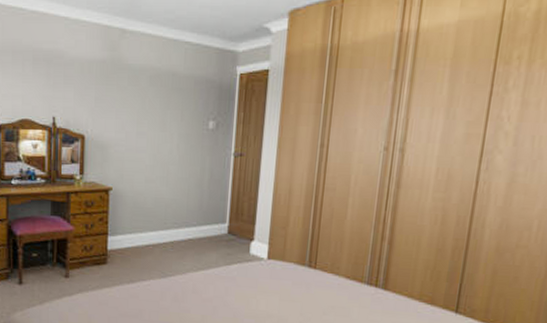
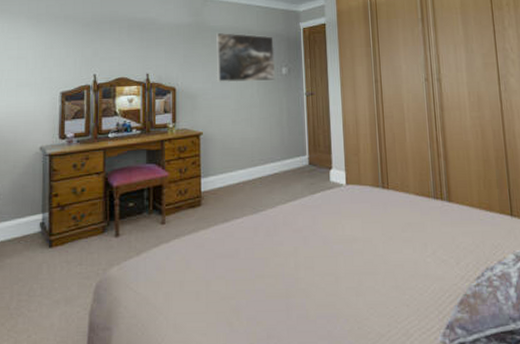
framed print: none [131,74,203,135] -> present [216,33,275,83]

